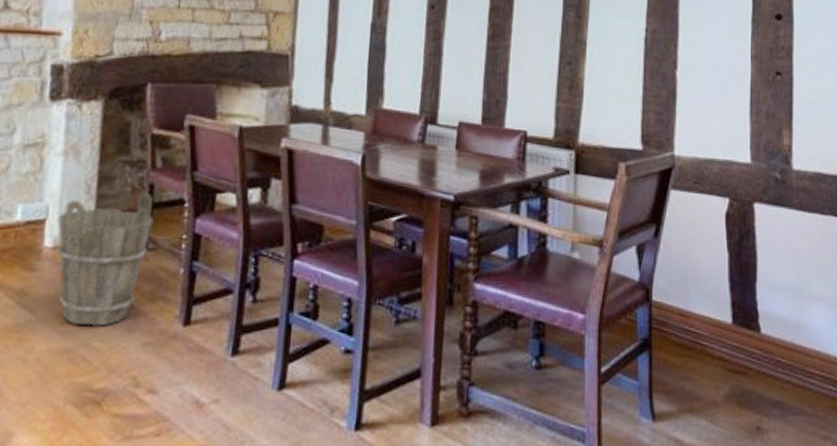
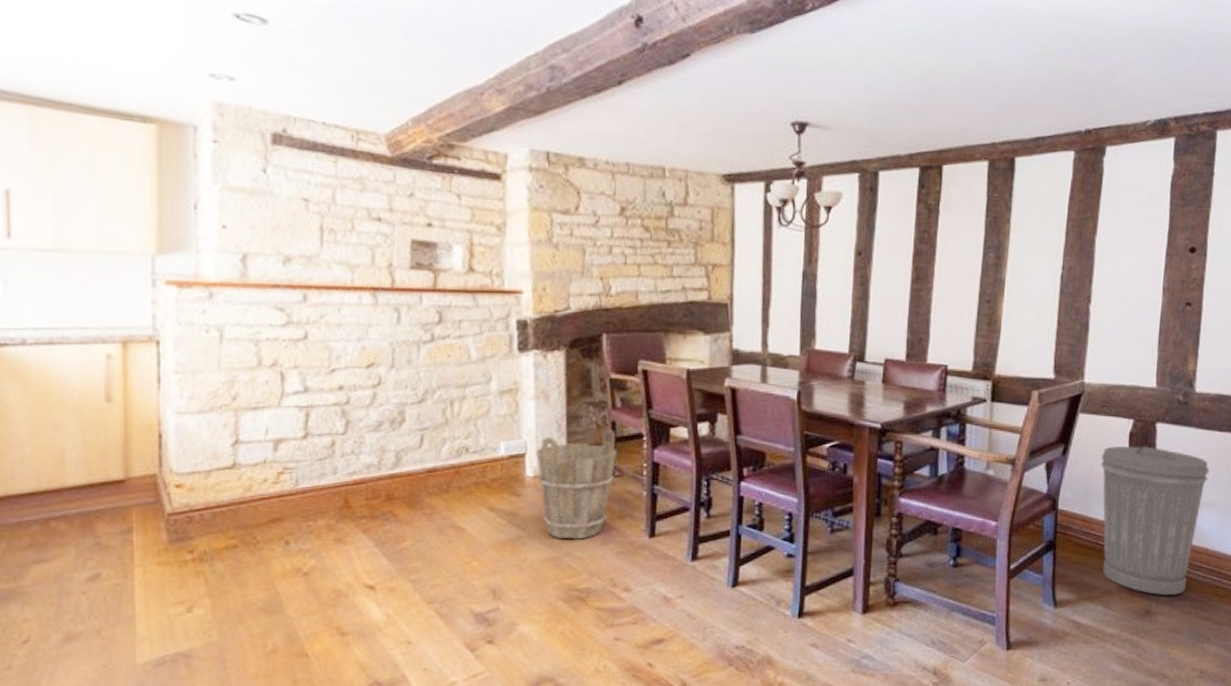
trash can: none [696,228,814,408] -> present [1100,445,1209,595]

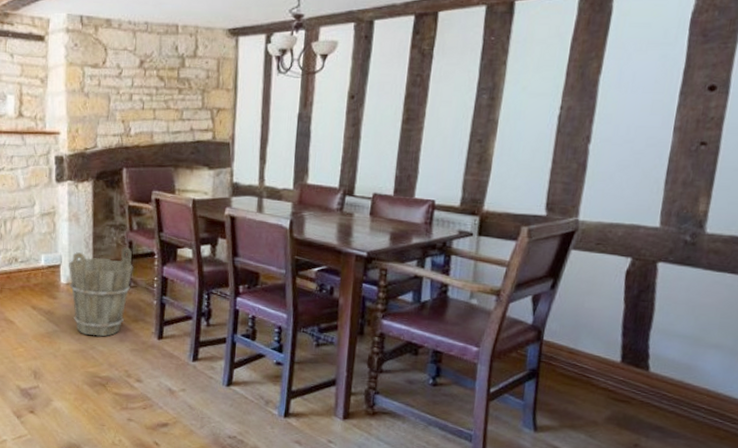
trash can: present [1100,445,1209,595] -> none [588,283,717,432]

